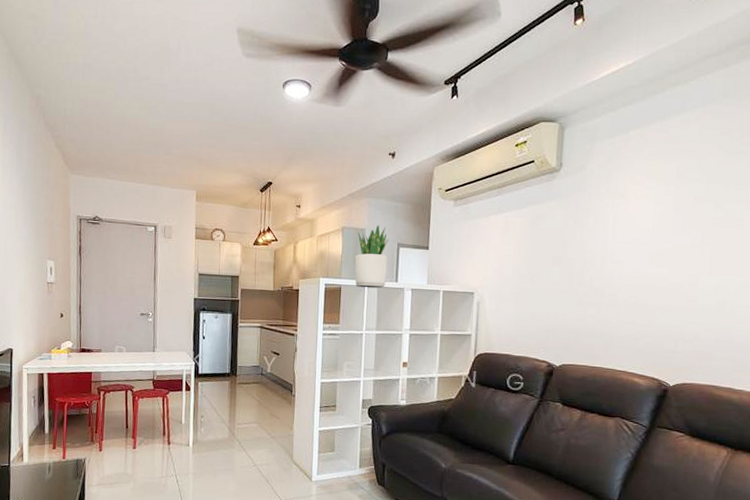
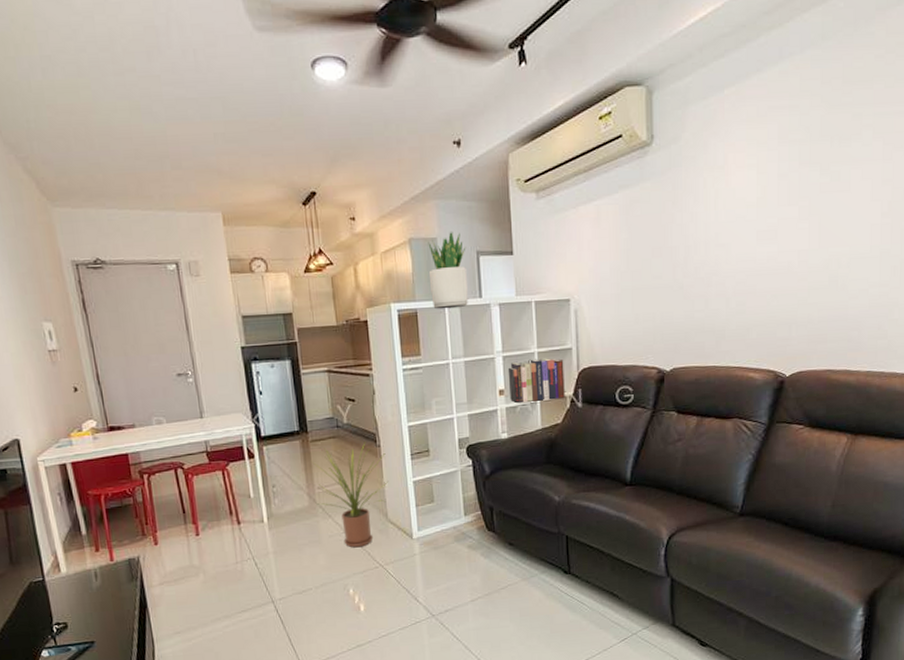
house plant: none [235,390,299,481] -> present [312,442,389,548]
books: none [412,339,463,378] -> present [507,358,565,403]

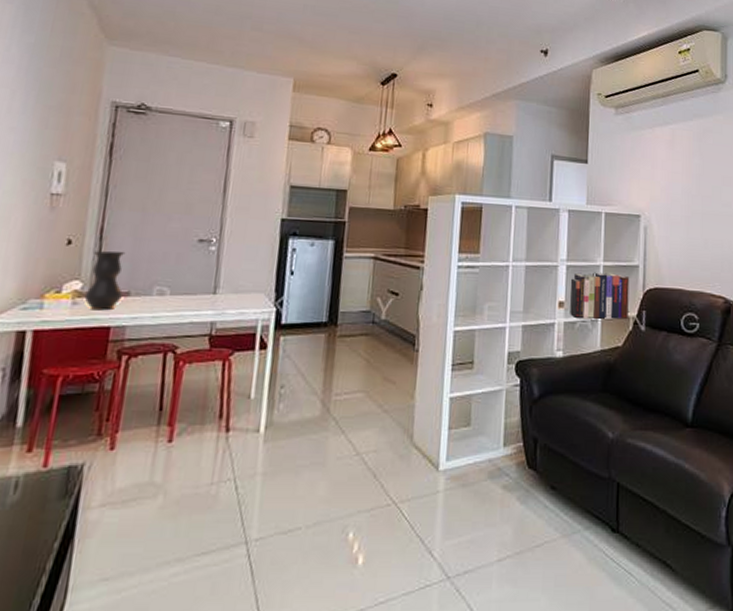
vase: none [97,391,130,442] -> present [84,251,126,311]
house plant: present [312,442,389,548] -> none [330,344,423,476]
planter: present [428,231,469,310] -> none [499,131,542,209]

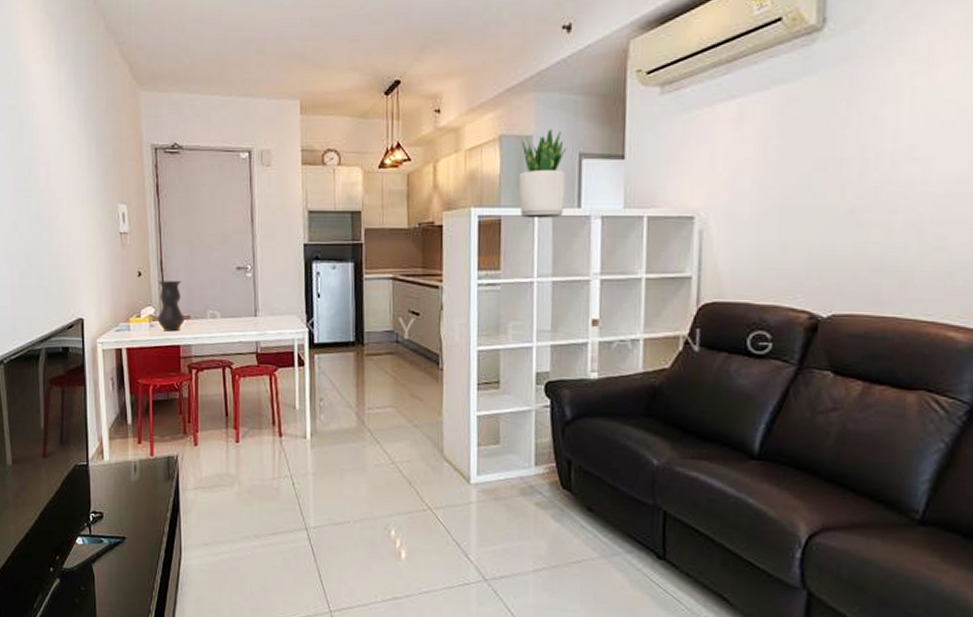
planter: none [499,131,542,209] -> present [519,128,567,218]
books: present [570,272,630,320] -> none [605,286,679,339]

